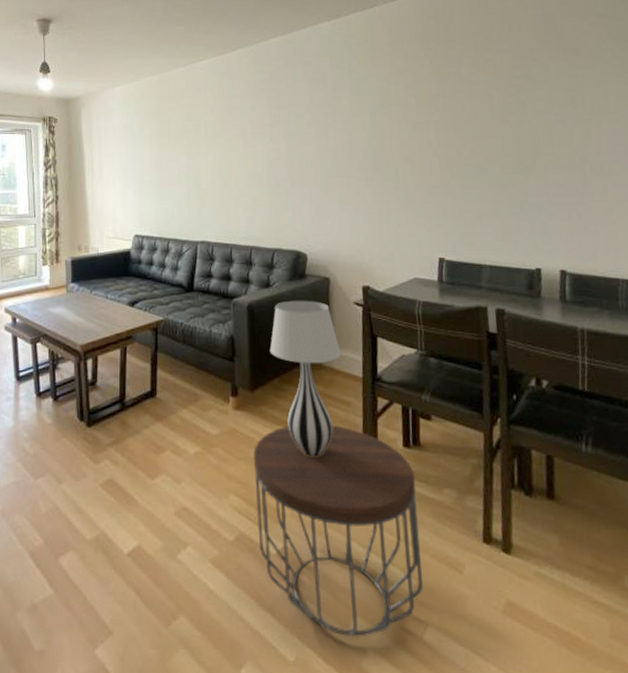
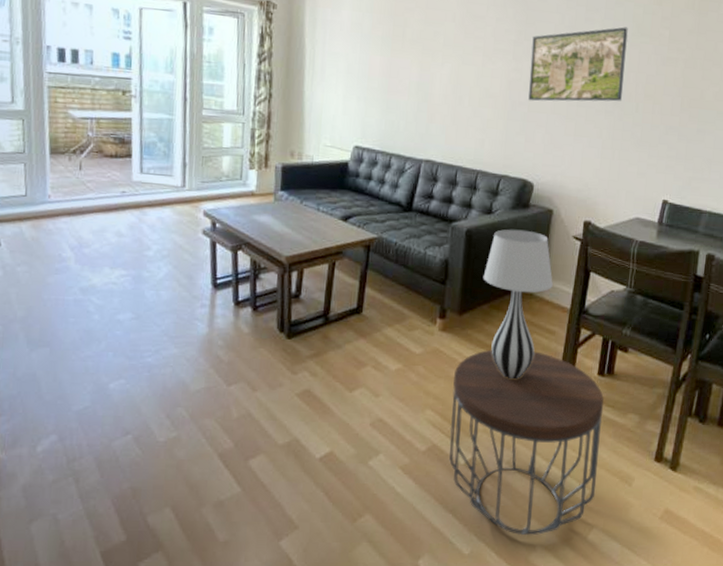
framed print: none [286,99,381,177] -> present [528,27,628,102]

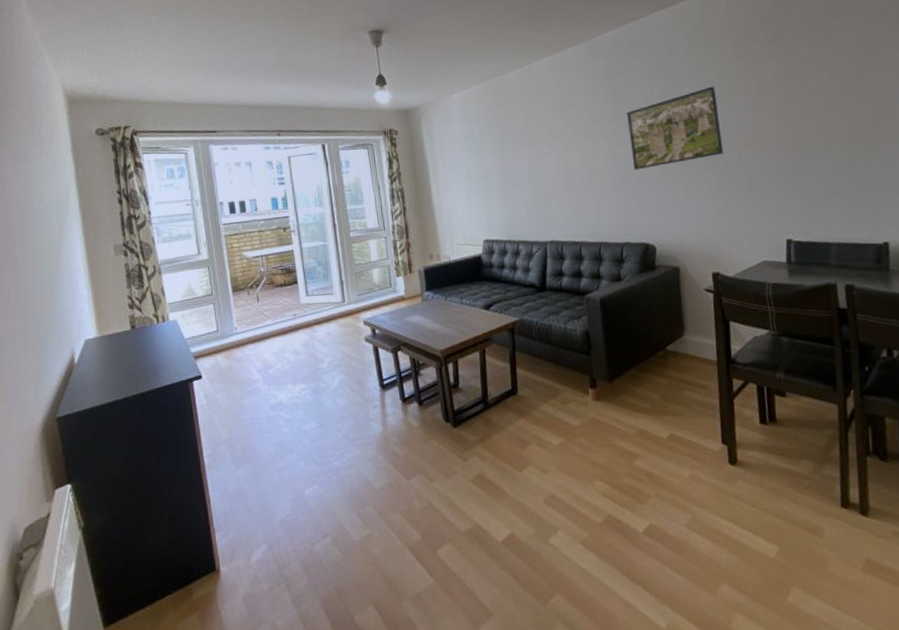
side table: present [449,349,605,536] -> none [615,408,786,603]
table lamp: present [483,229,554,379] -> none [624,291,696,439]

